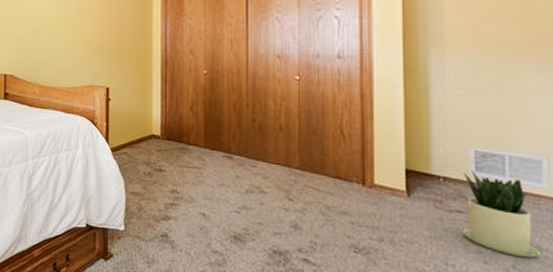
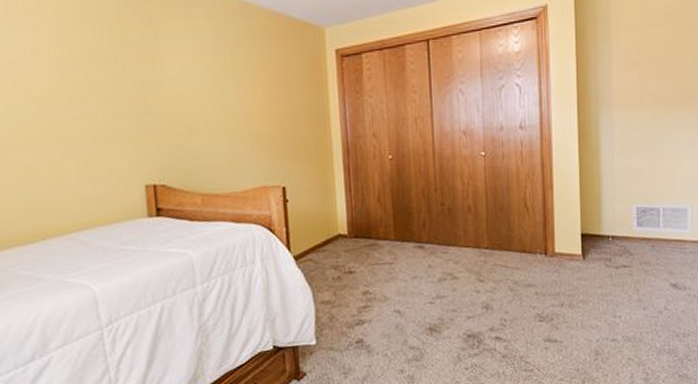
planter: present [463,171,541,259] -> none [627,227,685,299]

